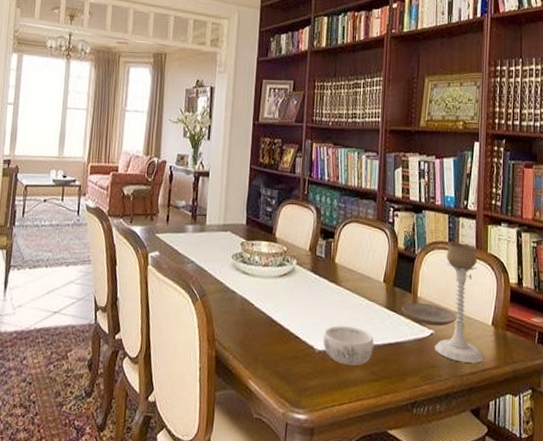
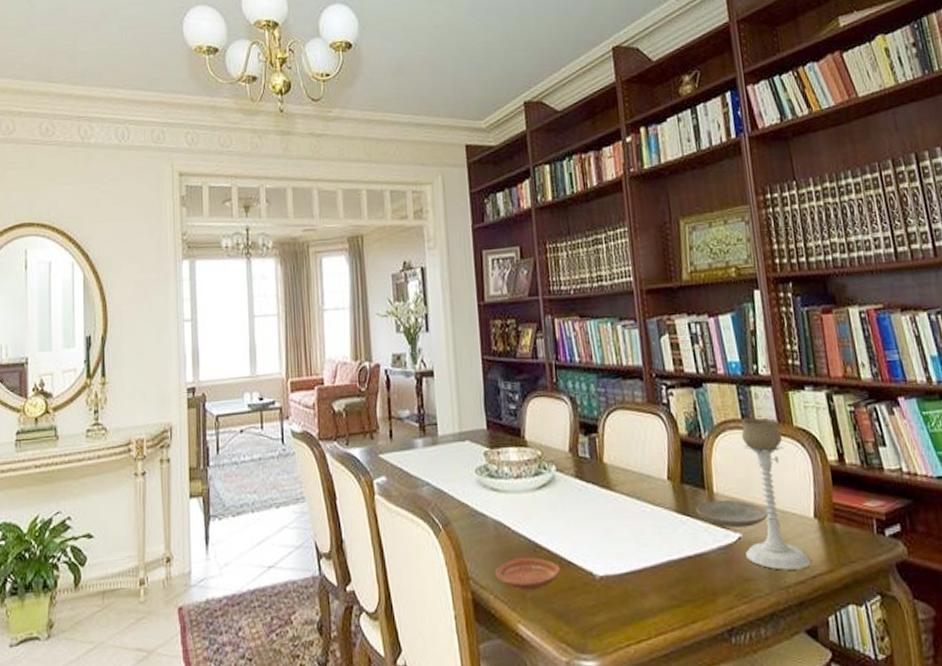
plate: none [237,329,289,355] -> present [496,557,561,591]
decorative bowl: present [323,326,374,366] -> none [602,541,669,591]

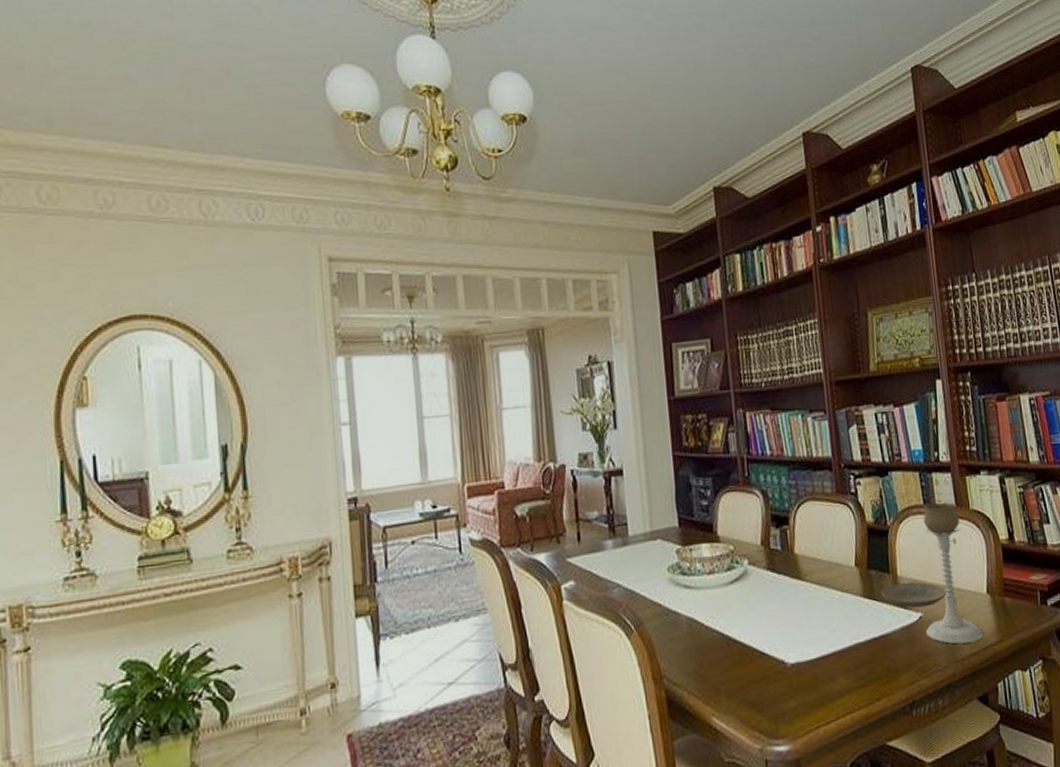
plate: present [496,557,561,591] -> none [689,651,754,684]

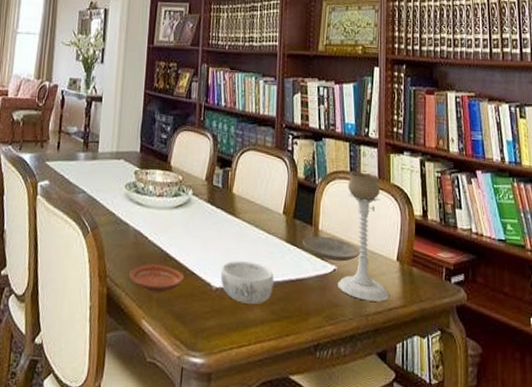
plate: none [689,651,754,684] -> present [130,264,184,293]
decorative bowl: none [793,627,856,675] -> present [220,261,274,304]

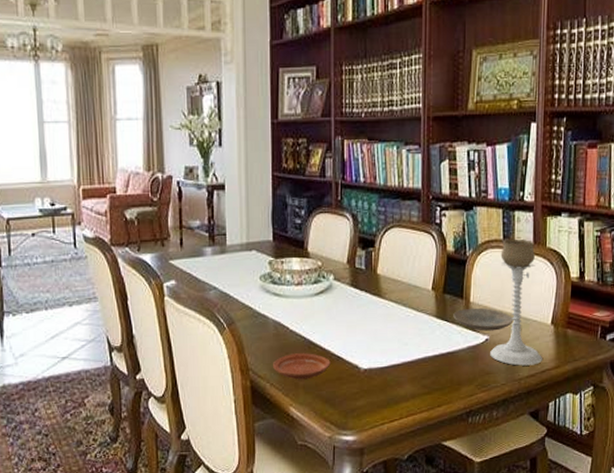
decorative bowl: present [220,261,274,304] -> none [368,340,424,381]

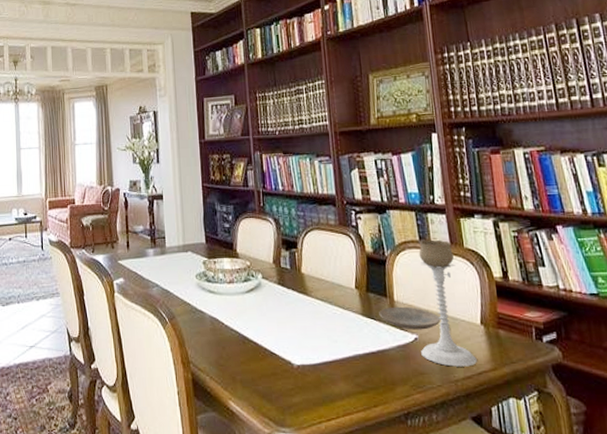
plate: present [273,353,331,380] -> none [211,348,265,374]

